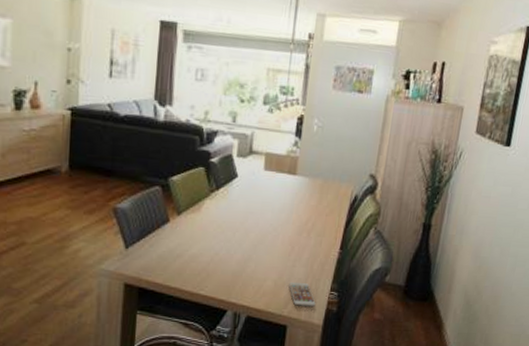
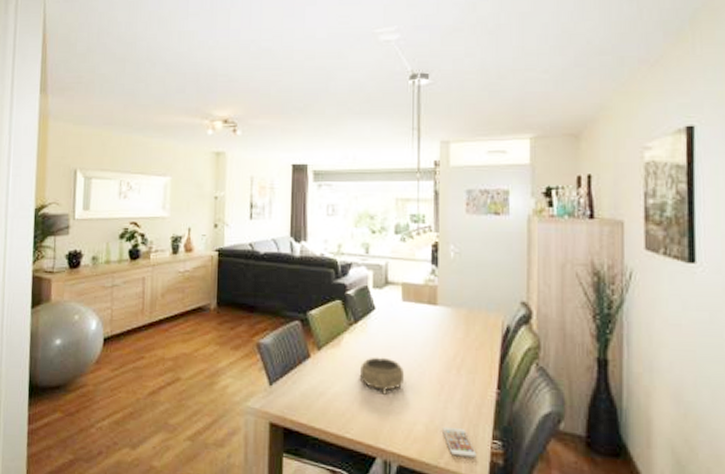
decorative bowl: none [217,221,260,256] -> present [359,357,405,395]

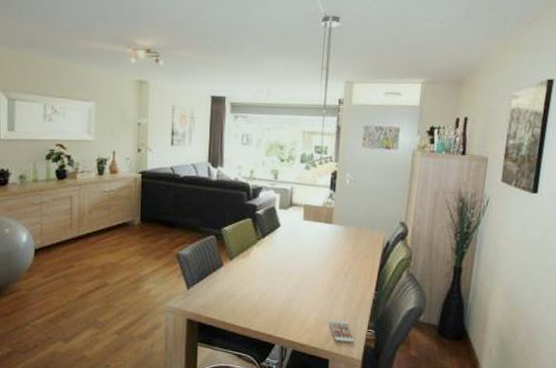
decorative bowl: present [359,357,405,395] -> none [264,265,302,296]

